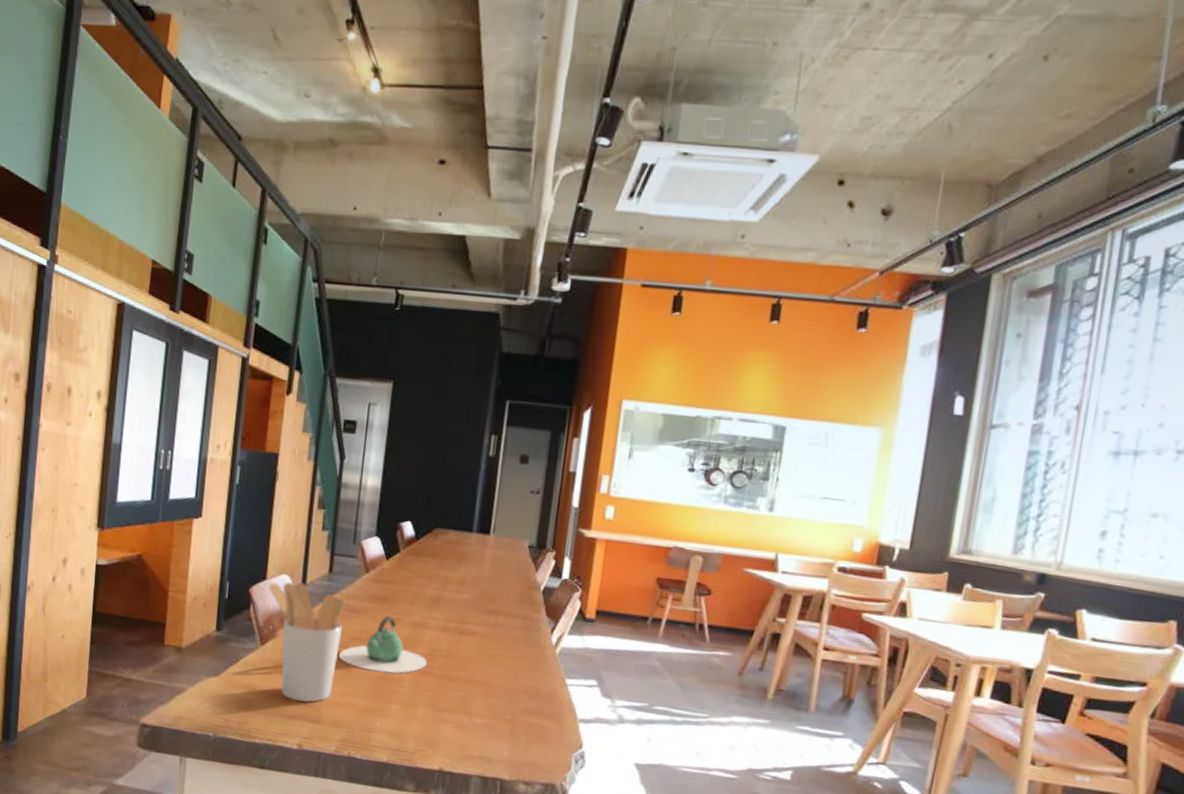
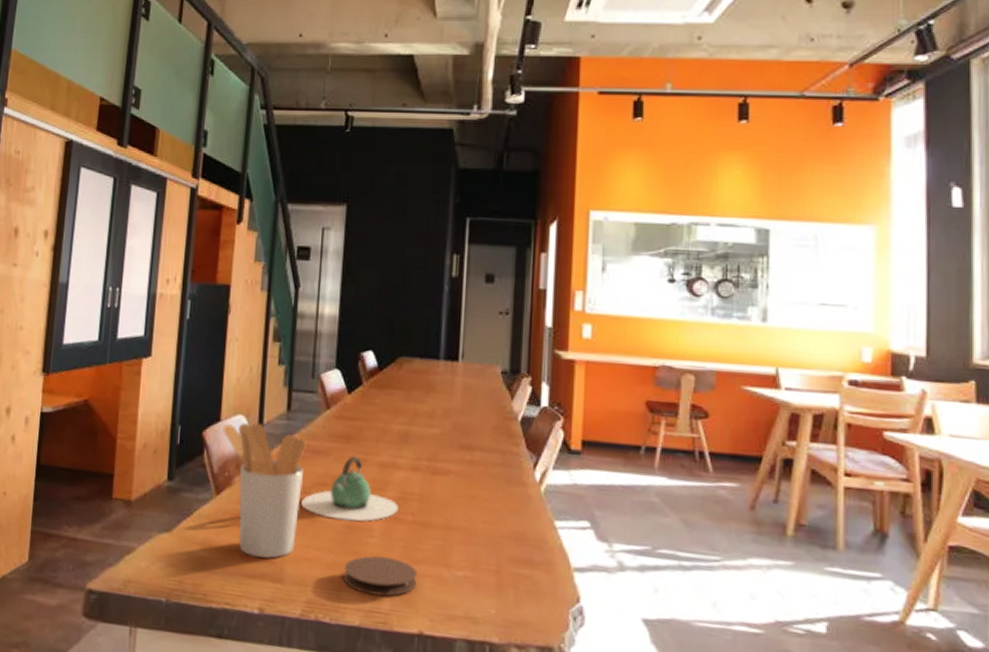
coaster: none [374,703,441,738] -> present [343,555,417,597]

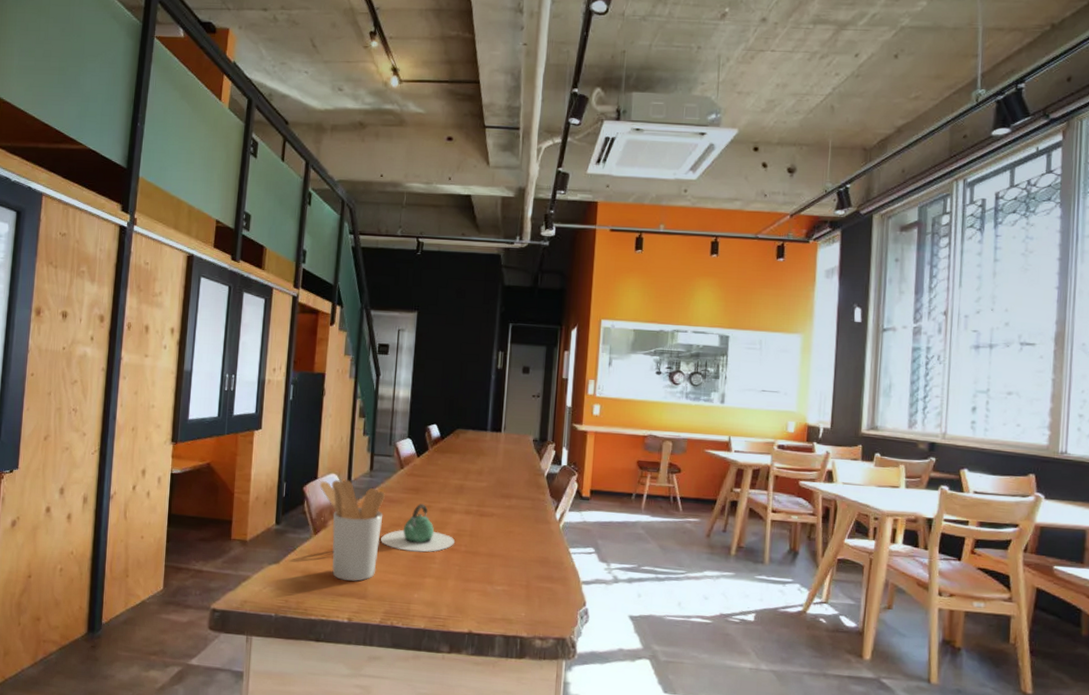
coaster: present [343,555,417,597] -> none [413,577,468,607]

